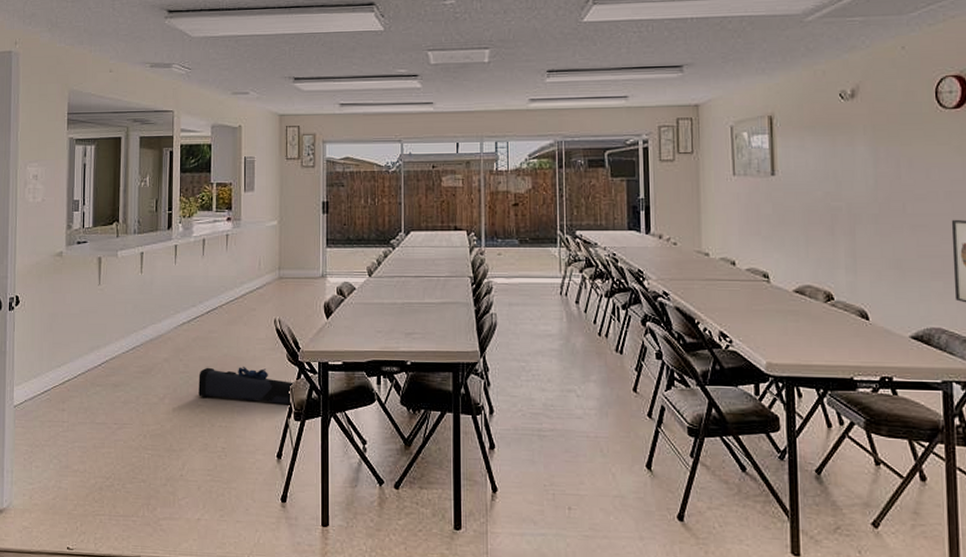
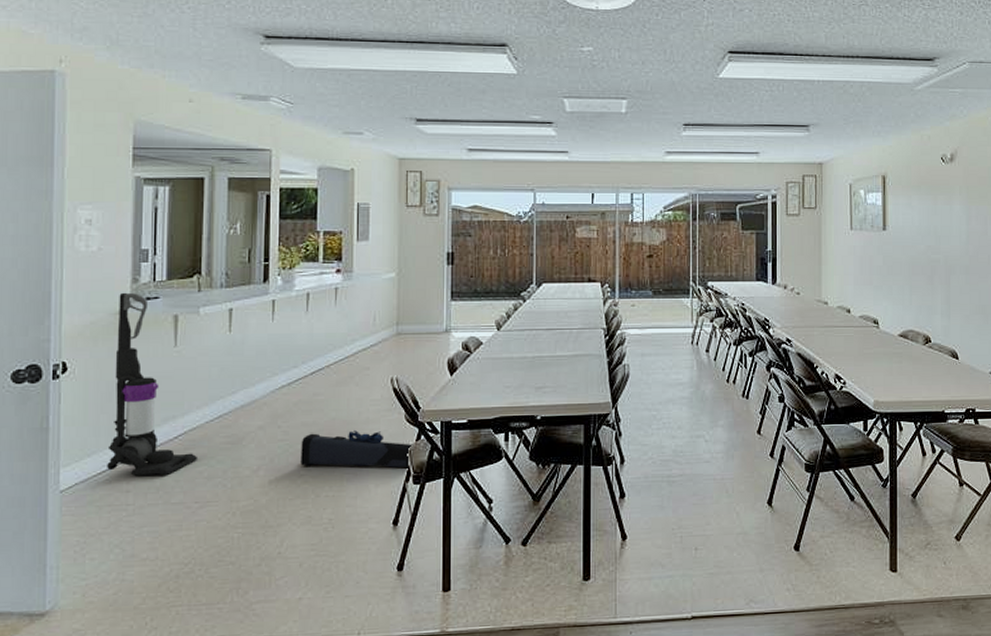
vacuum cleaner: none [48,237,117,399] -> present [107,292,199,476]

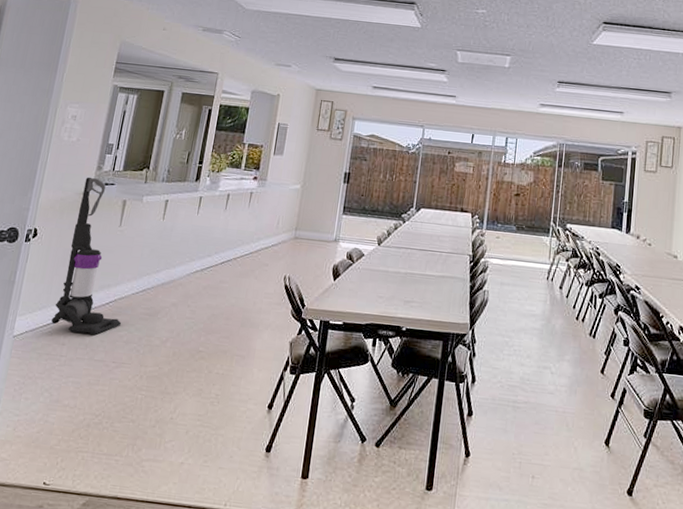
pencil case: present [300,429,414,468] -> none [200,315,295,359]

